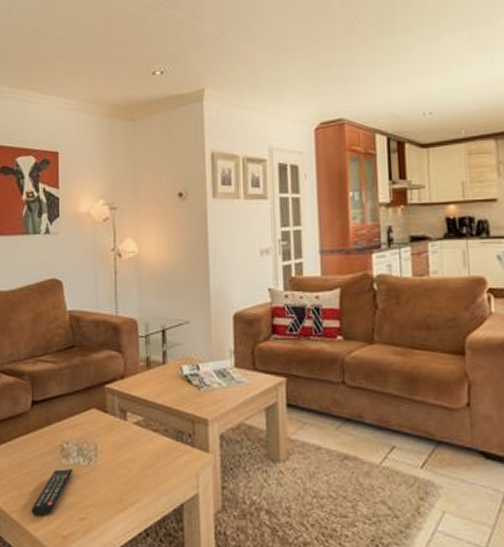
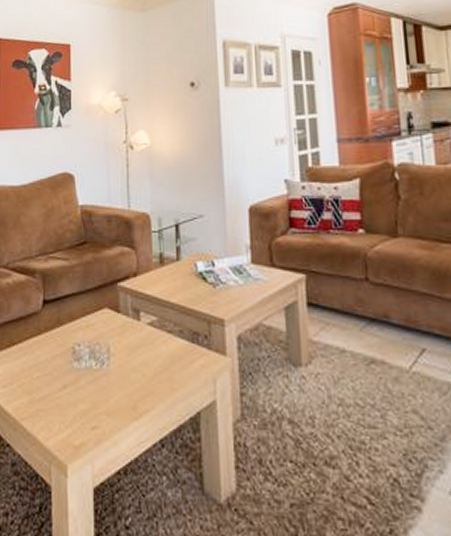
remote control: present [30,469,73,517] -> none [41,373,85,425]

